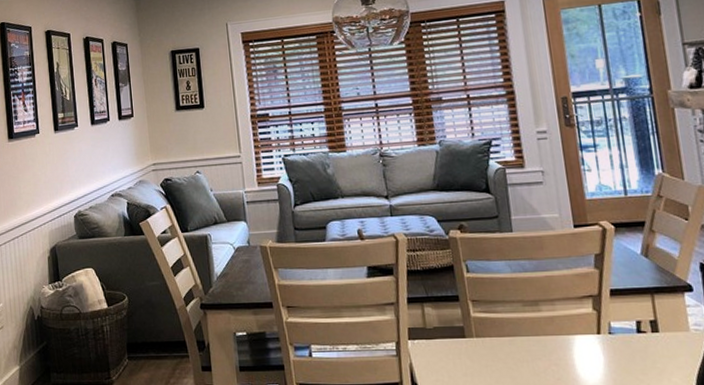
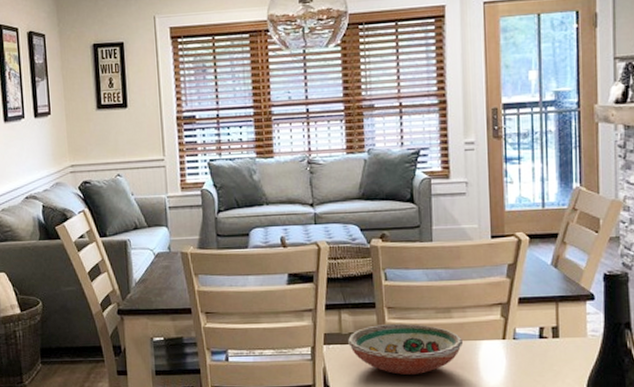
decorative bowl: none [433,317,556,372] -> present [348,323,464,375]

